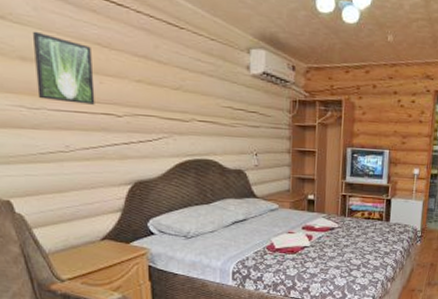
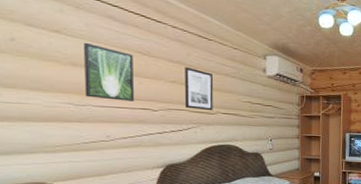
wall art: none [152,62,187,118] -> present [184,67,214,111]

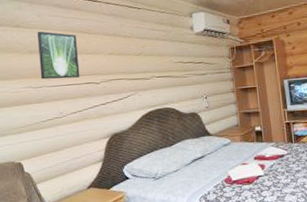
wall art: present [184,67,214,111] -> none [120,37,148,77]

